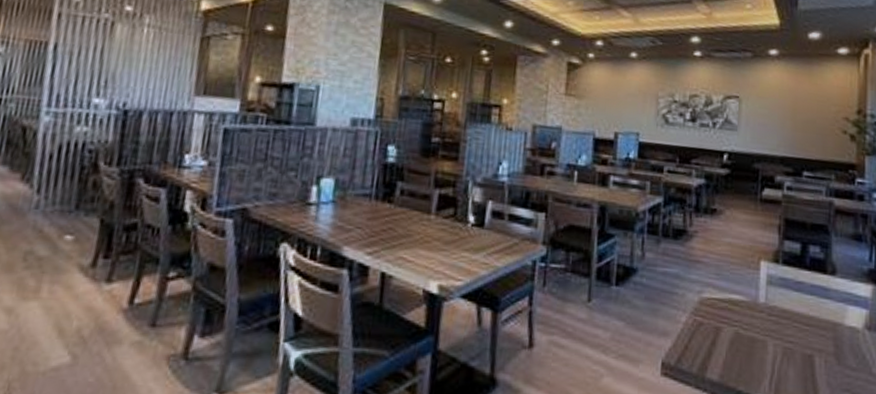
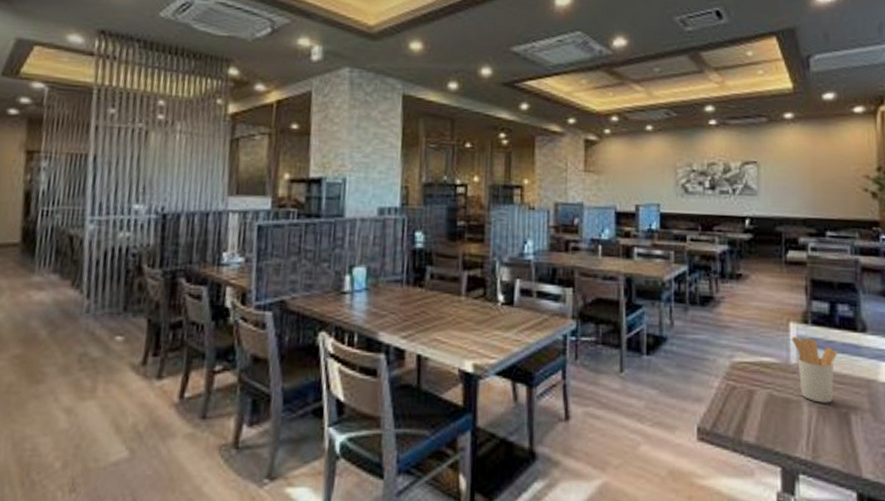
utensil holder: none [761,275,806,344] -> present [792,337,838,403]

